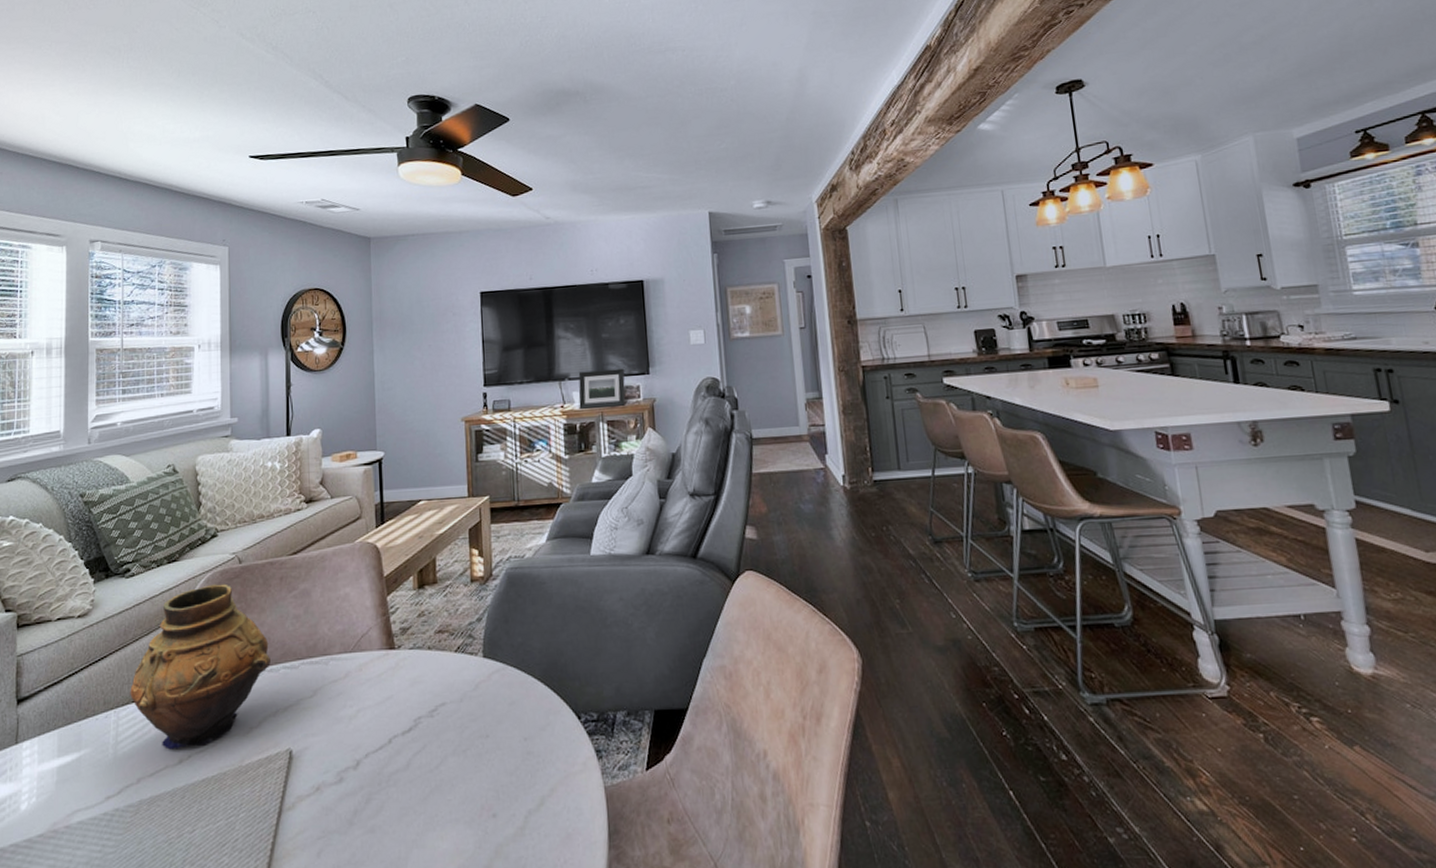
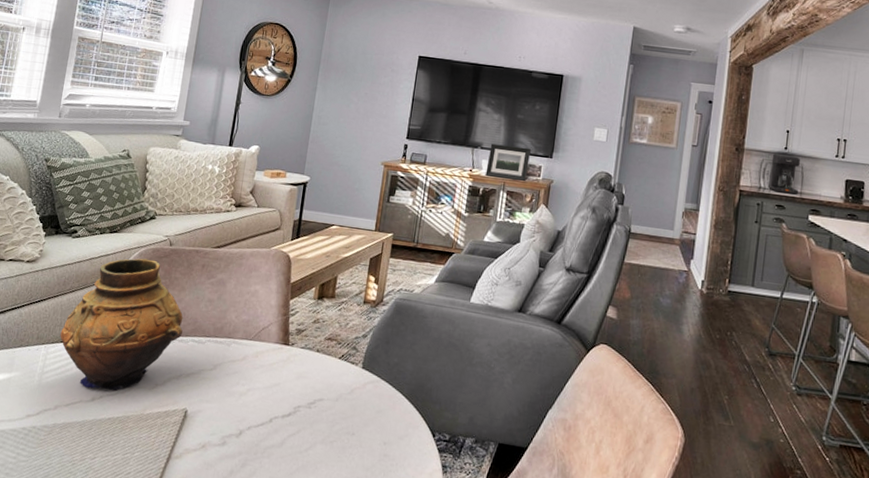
coffee maker: none [888,316,927,360] -> present [769,154,800,195]

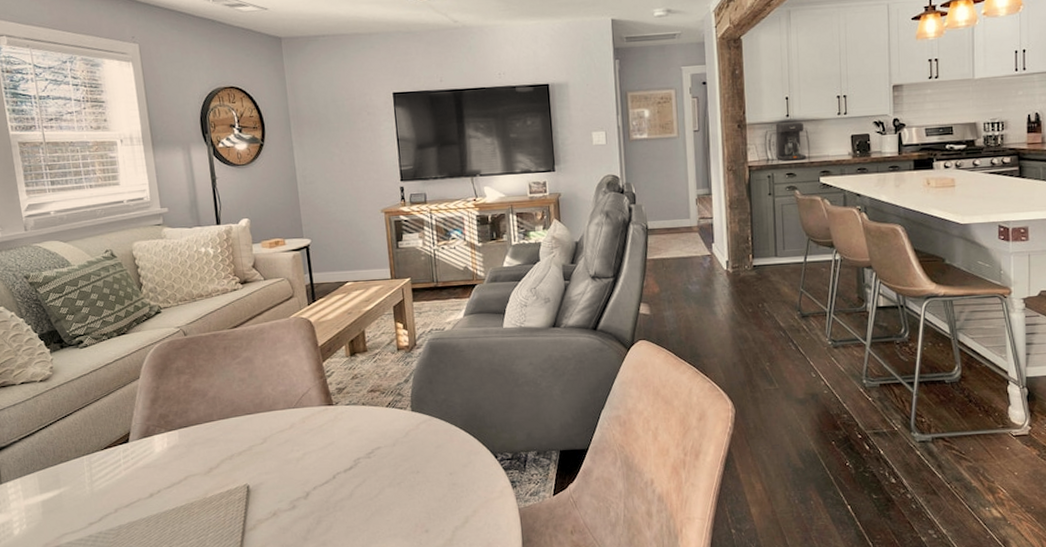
vase: present [60,258,183,391] -> none [97,353,223,487]
picture frame: present [485,143,531,182] -> none [489,166,533,203]

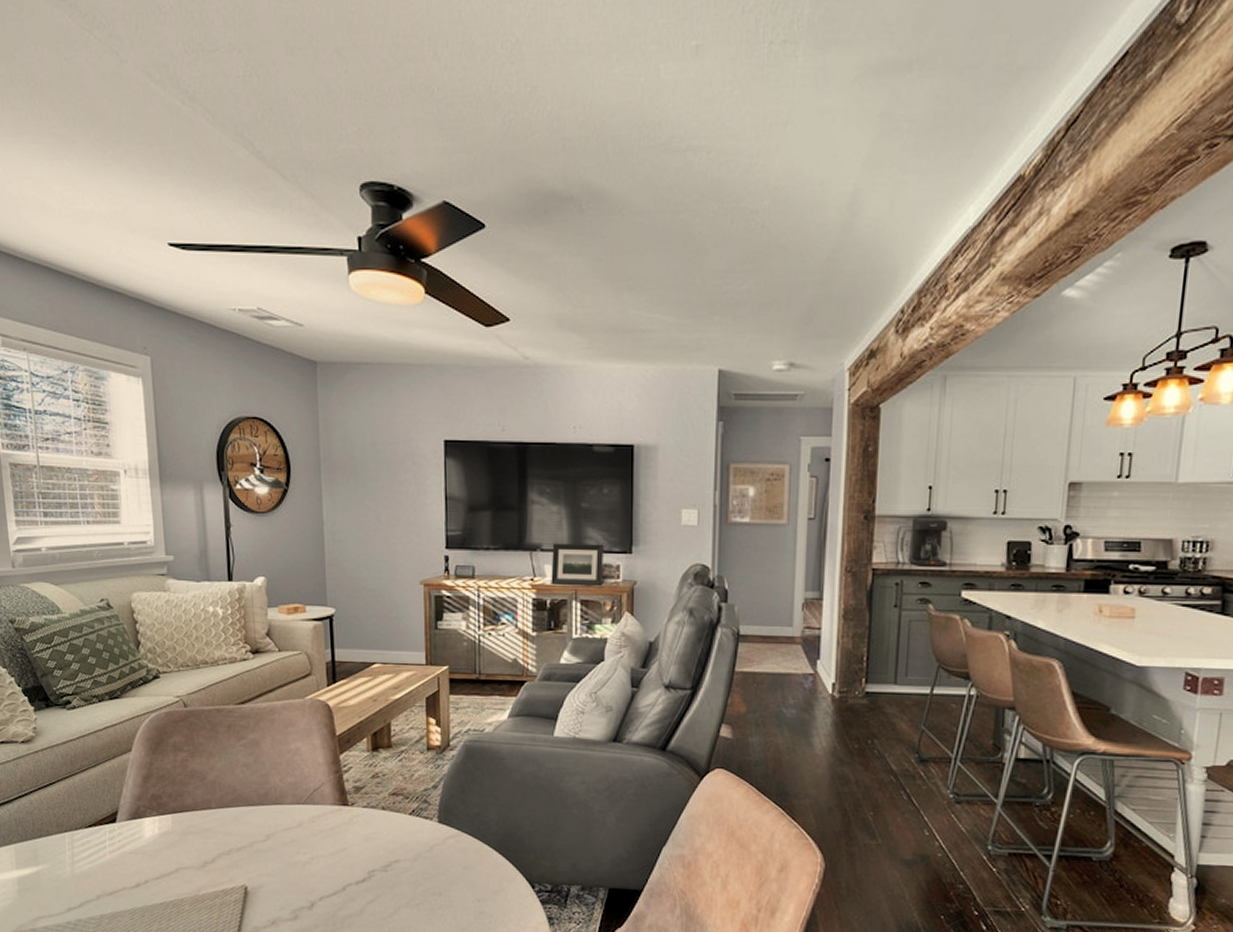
picture frame: none [489,166,533,203] -> present [551,543,603,587]

